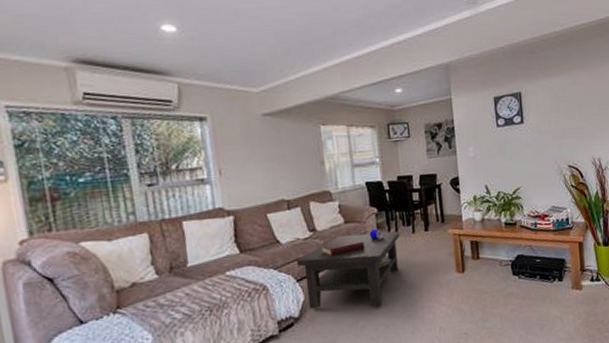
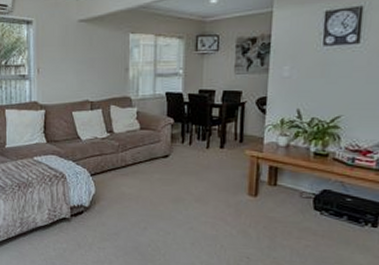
coffee table: present [296,229,400,309] -> none [92,139,194,212]

